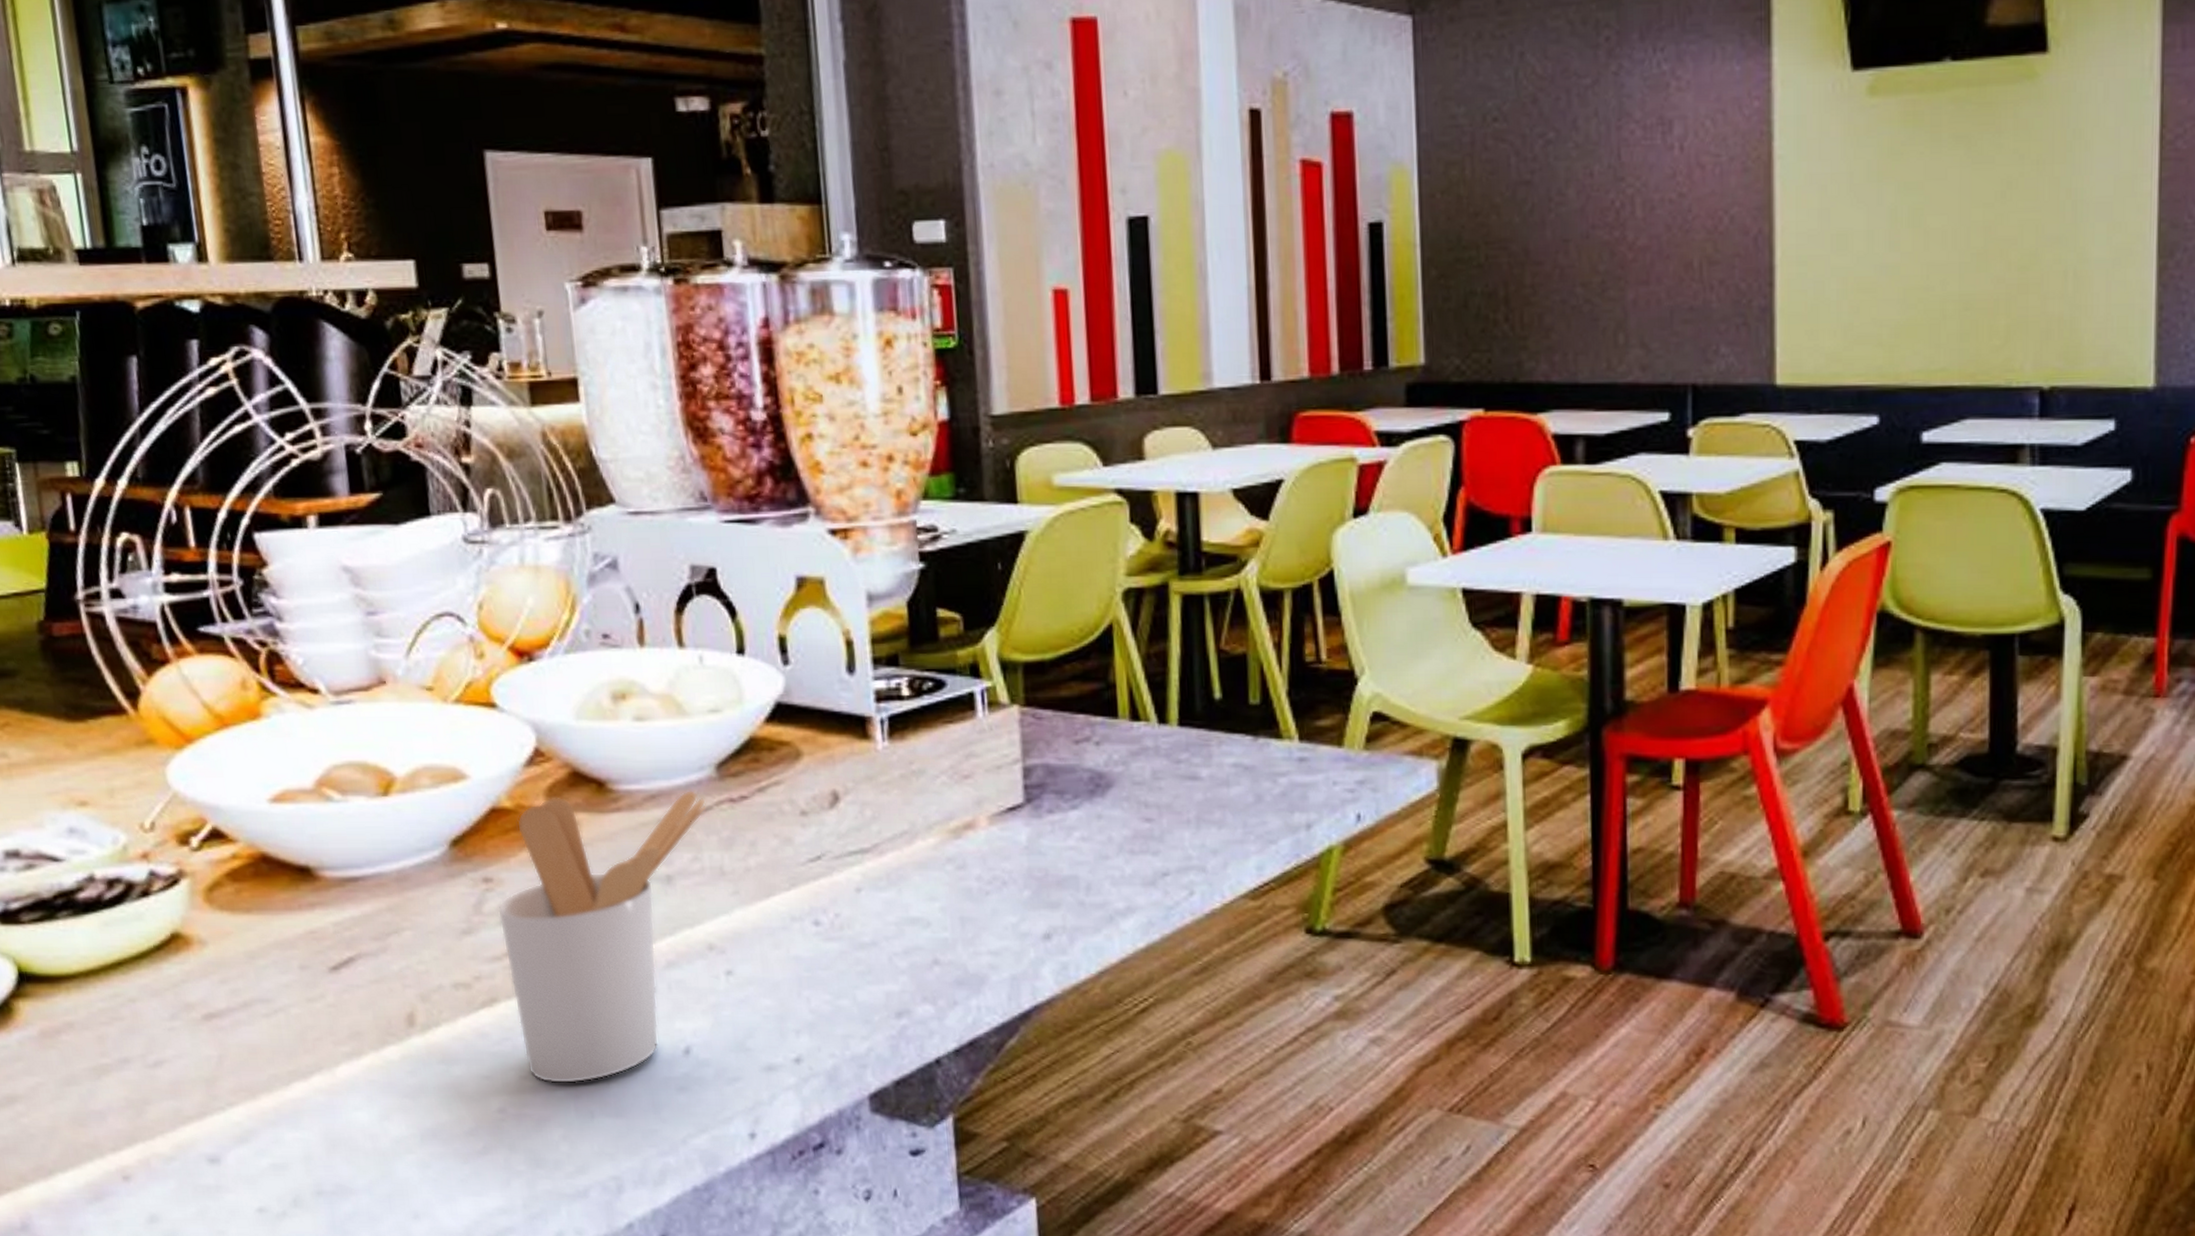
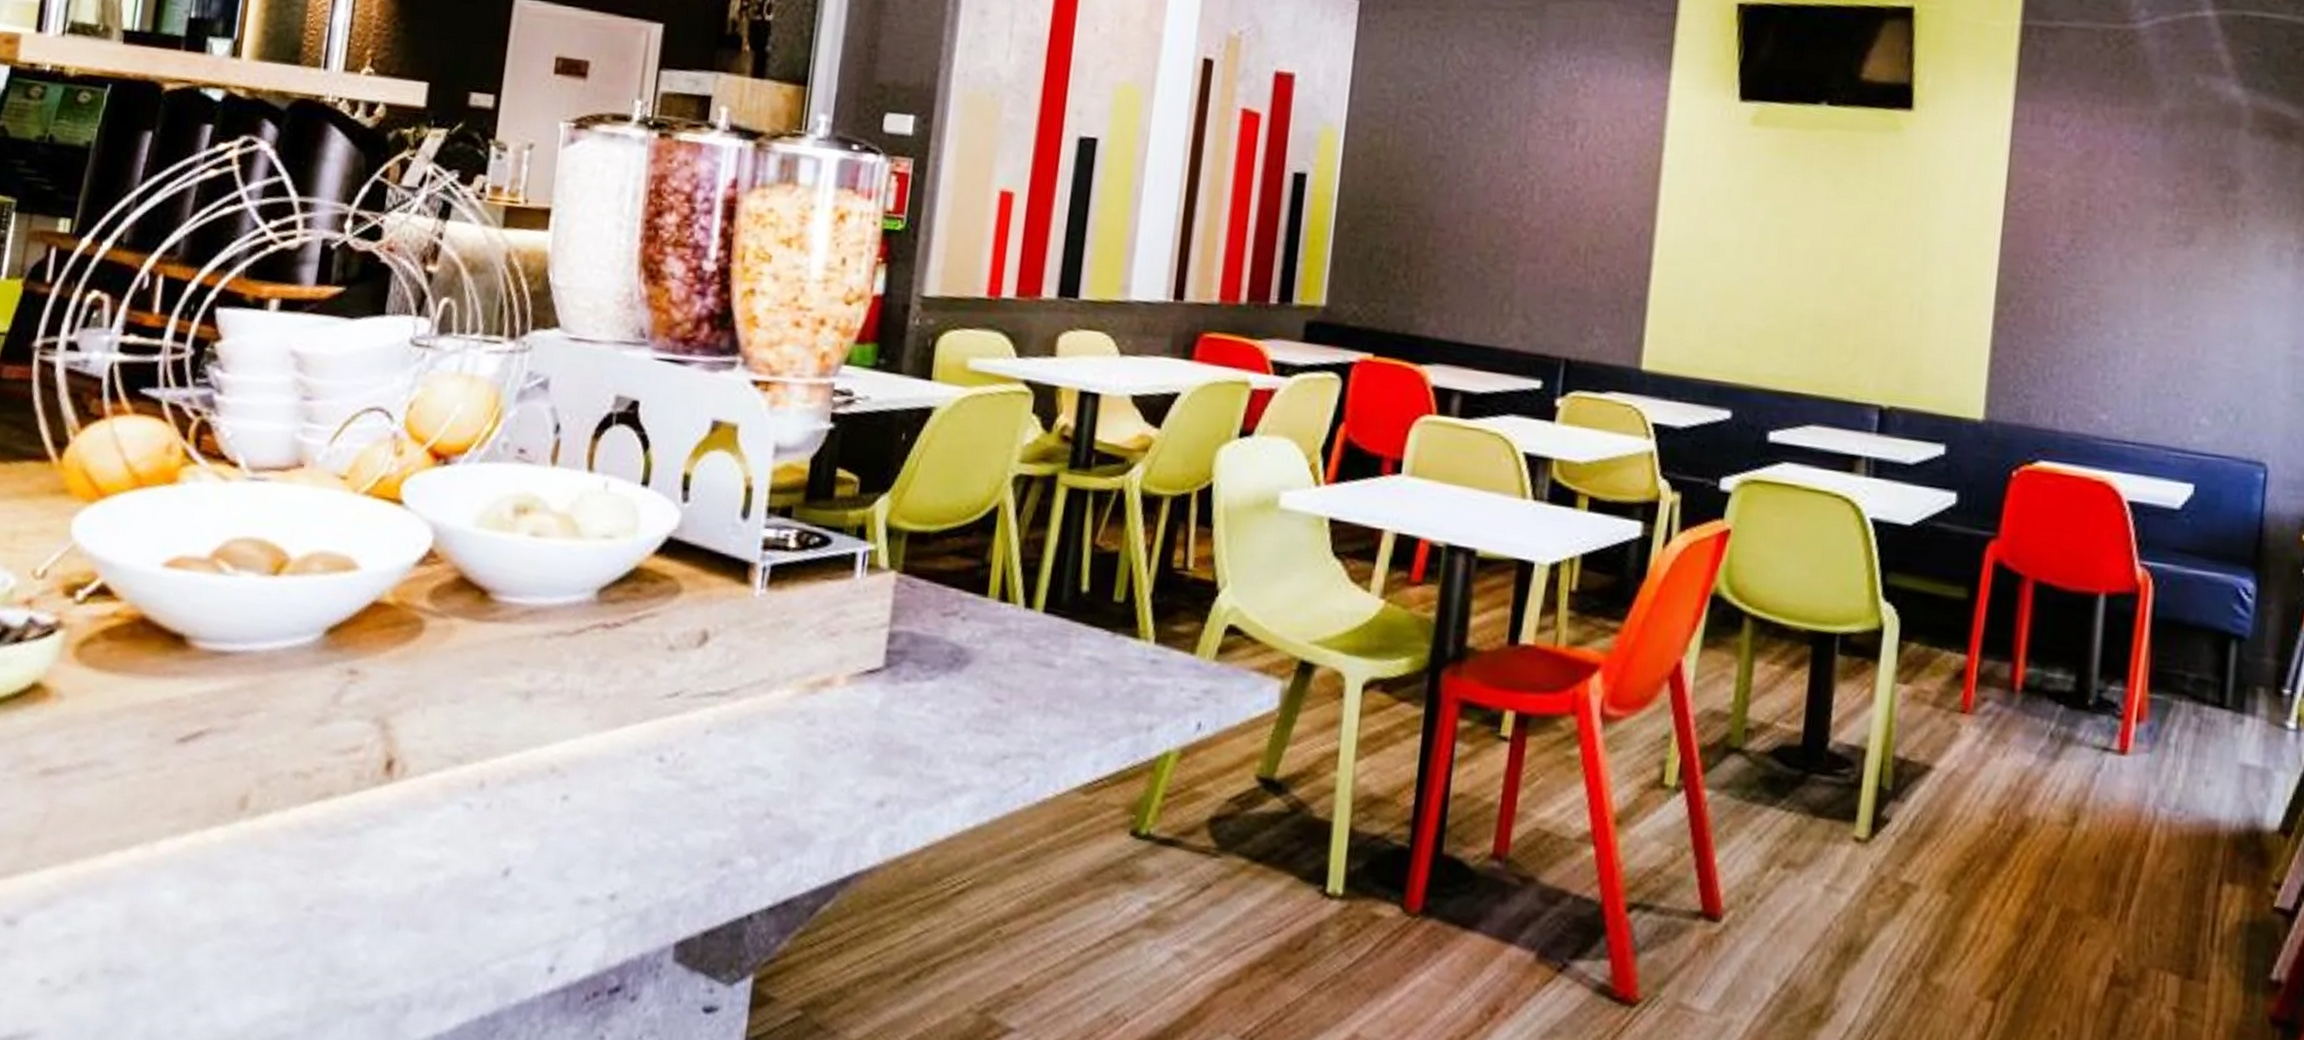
utensil holder: present [497,789,706,1084] -> none [346,598,580,891]

